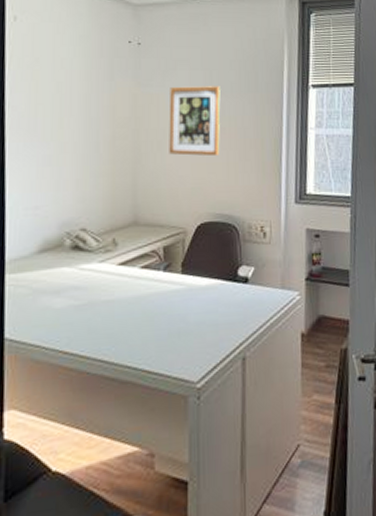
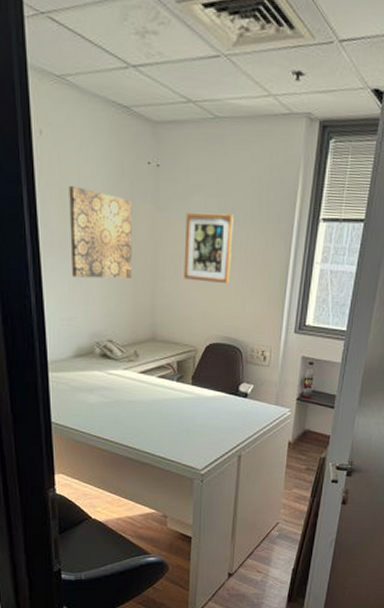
wall art: none [40,66,111,161] -> present [69,185,132,279]

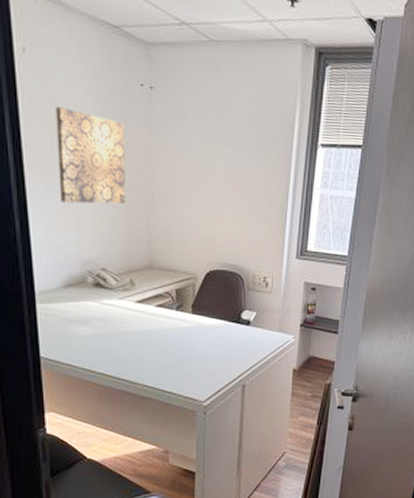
wall art: present [184,212,234,284] -> none [181,136,231,210]

